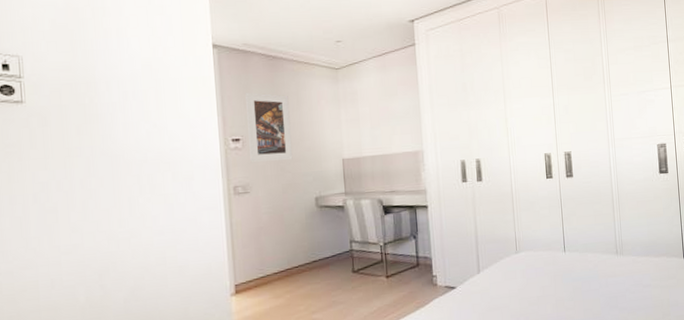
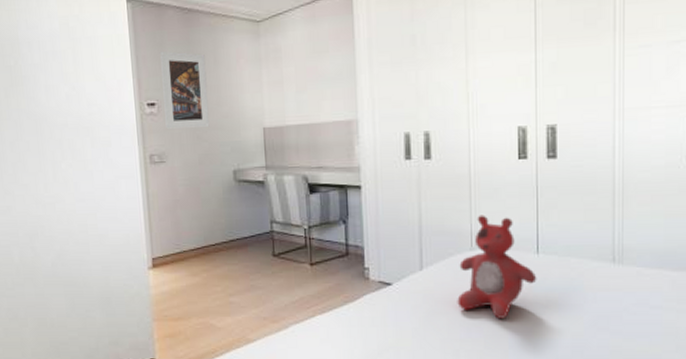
stuffed bear: none [508,224,566,308] -> present [457,215,537,319]

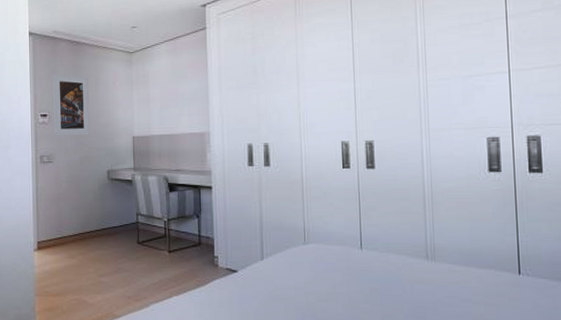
stuffed bear: present [457,215,537,319] -> none [293,214,362,305]

